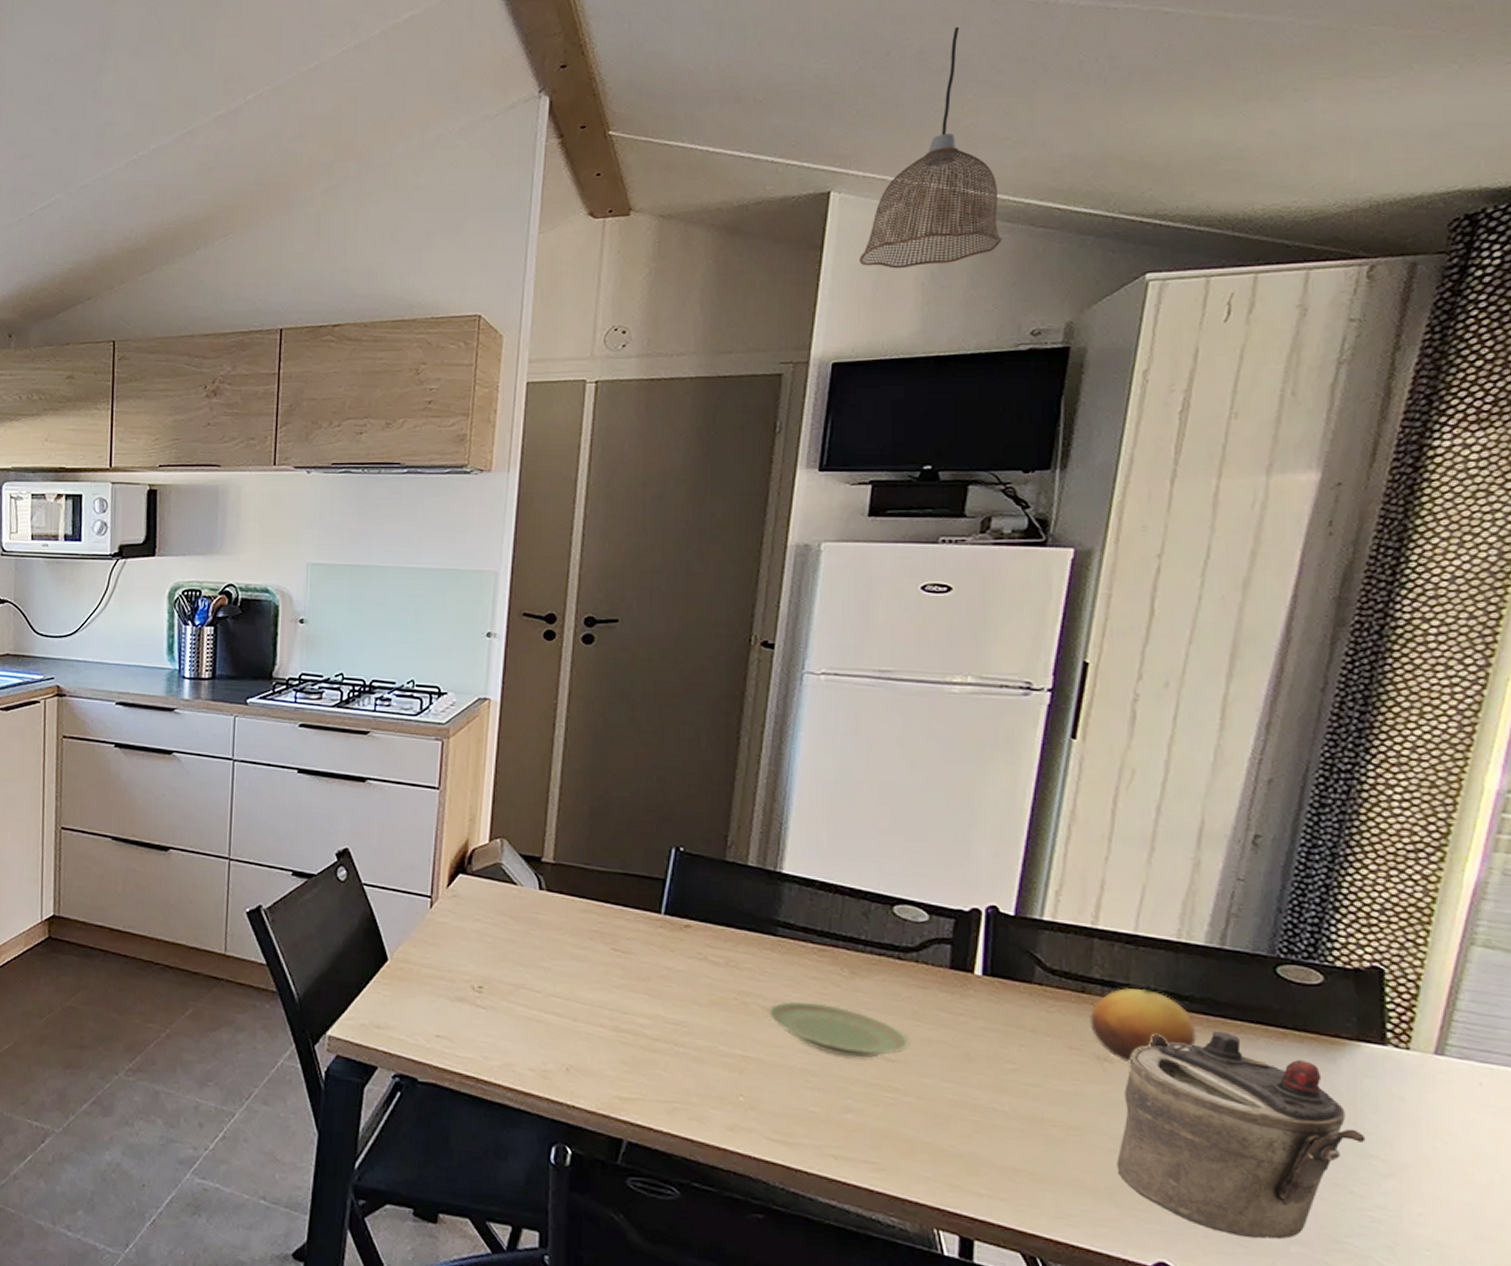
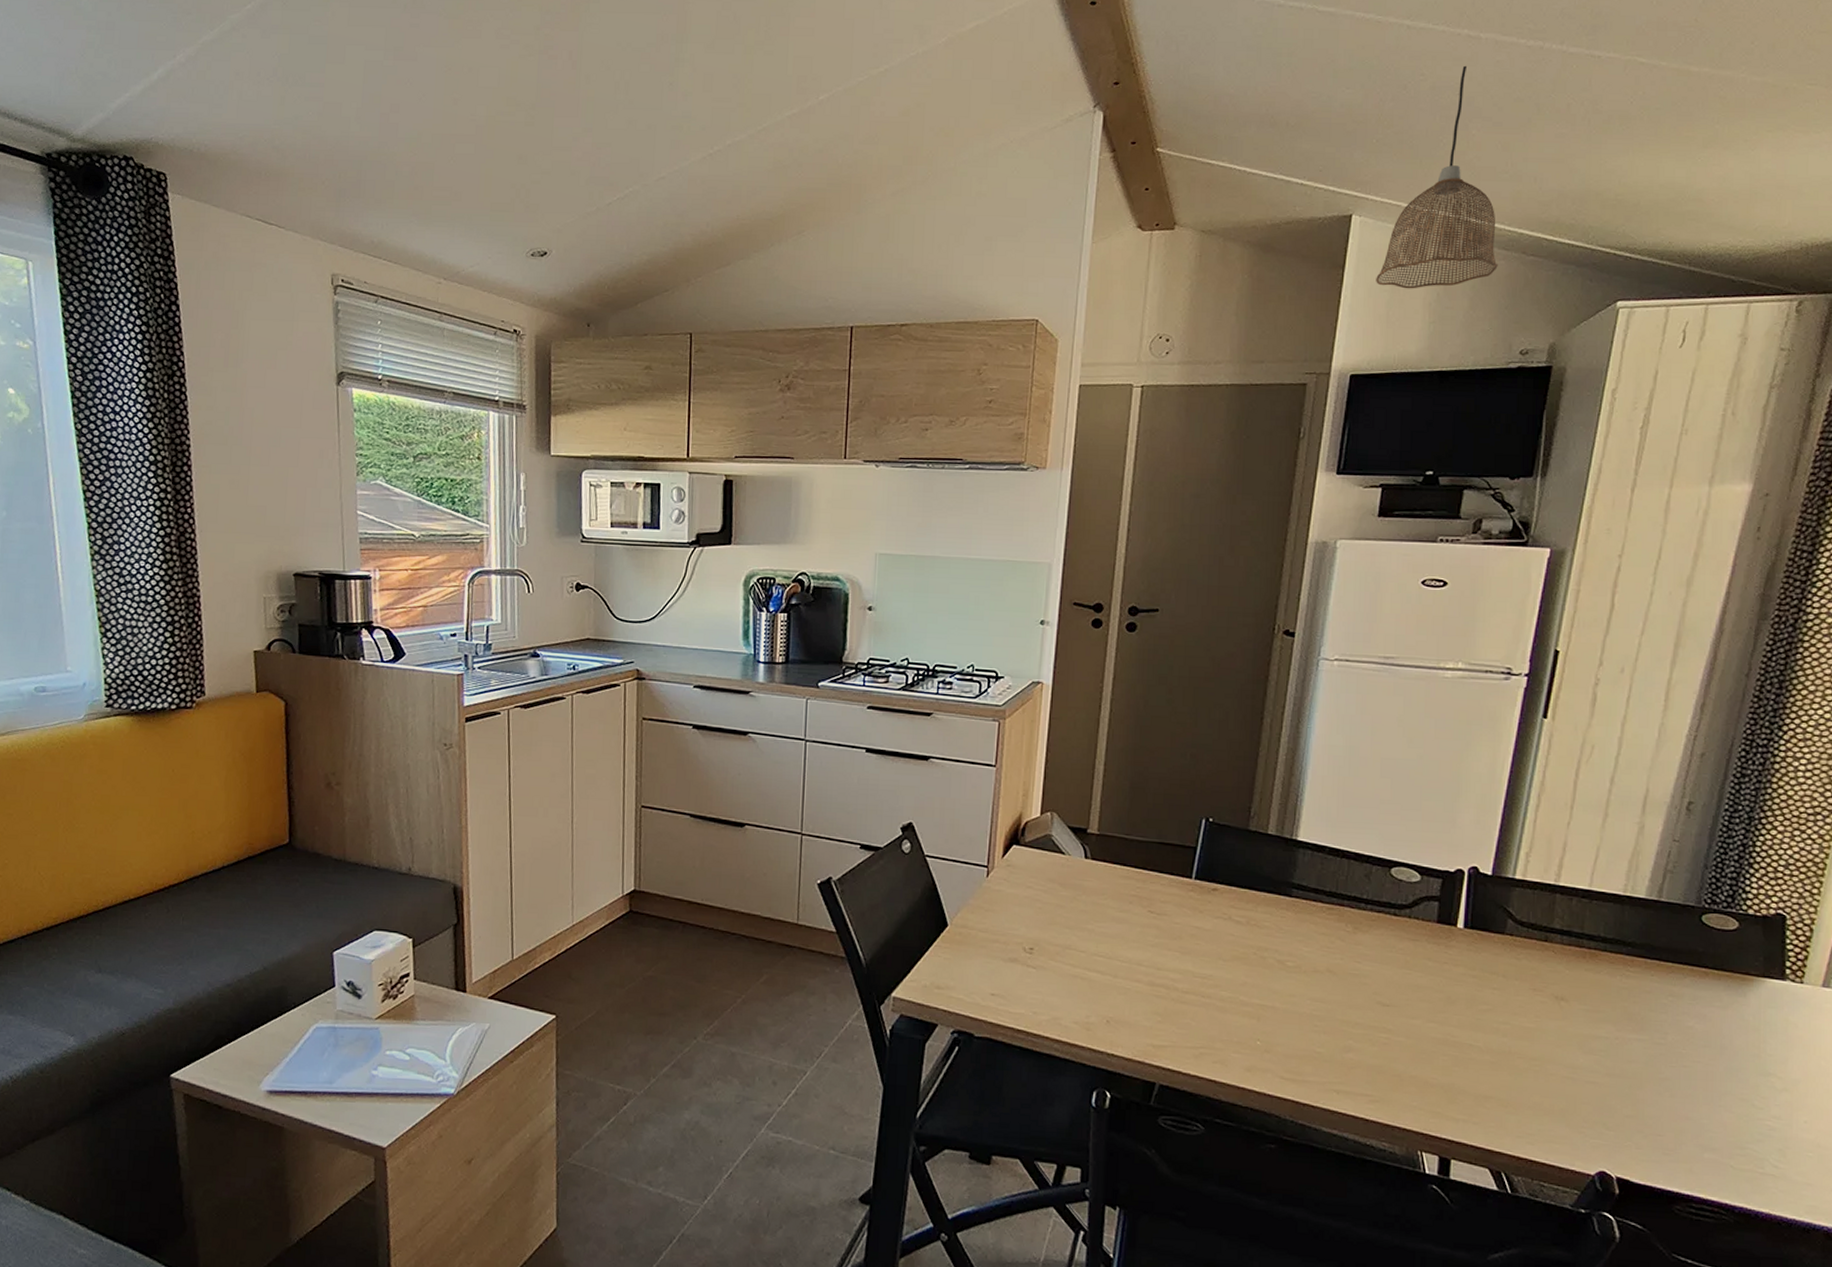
plate: present [768,1000,910,1058] -> none [1283,954,1402,1004]
fruit: present [1090,988,1196,1064] -> none [1551,937,1636,1002]
teapot: present [1116,1030,1366,1240] -> none [1568,971,1766,1148]

